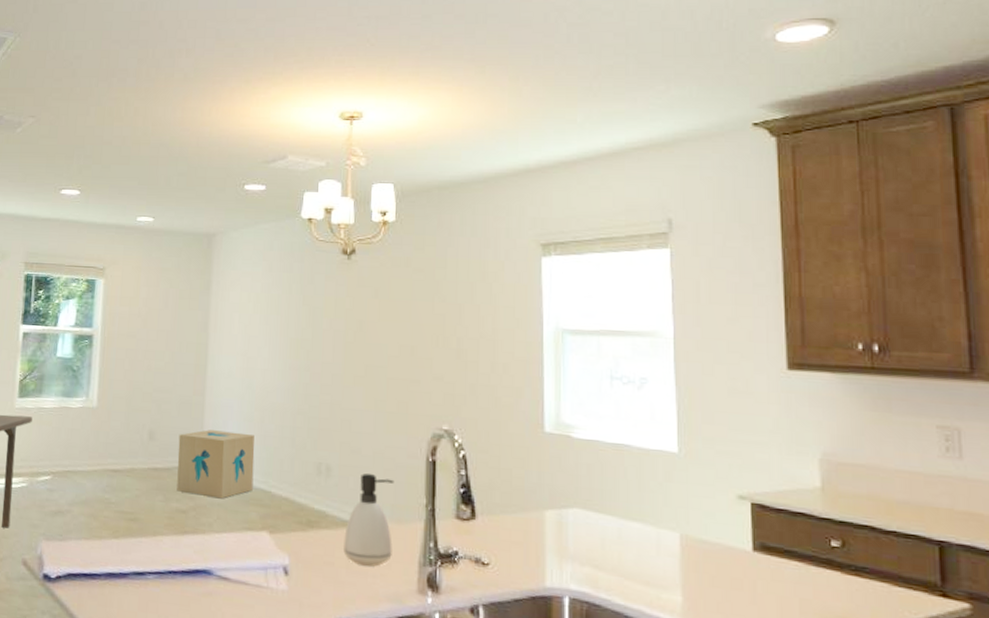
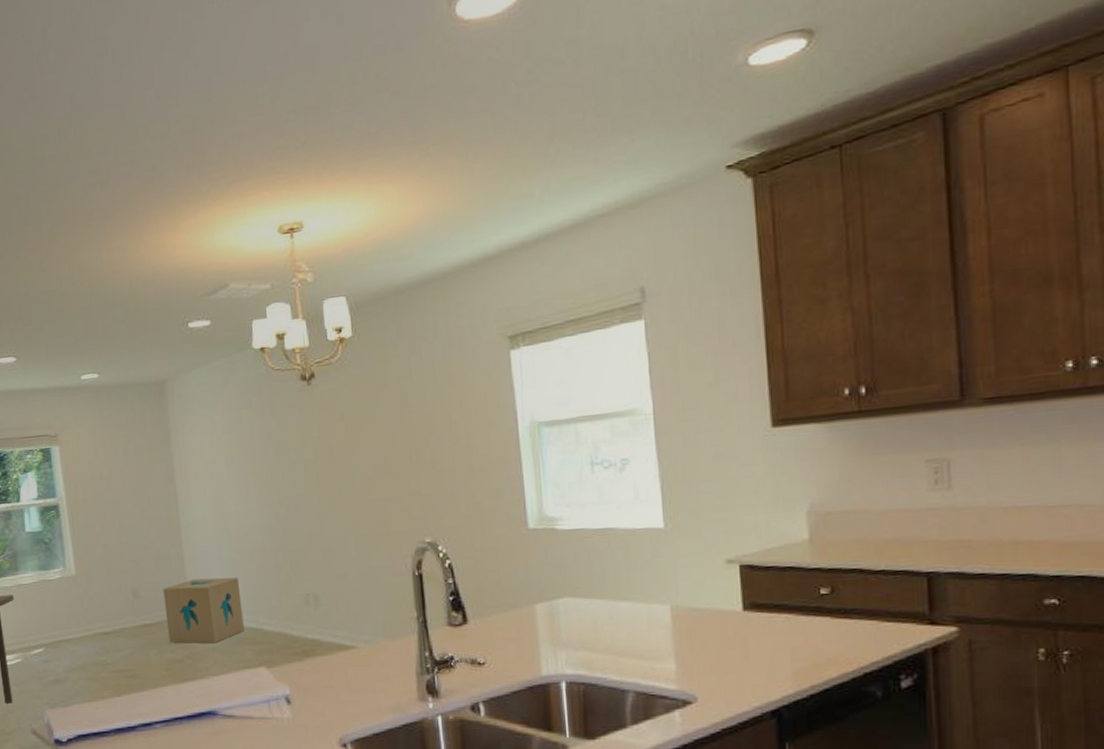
soap dispenser: present [343,472,395,567] -> none [340,596,390,685]

